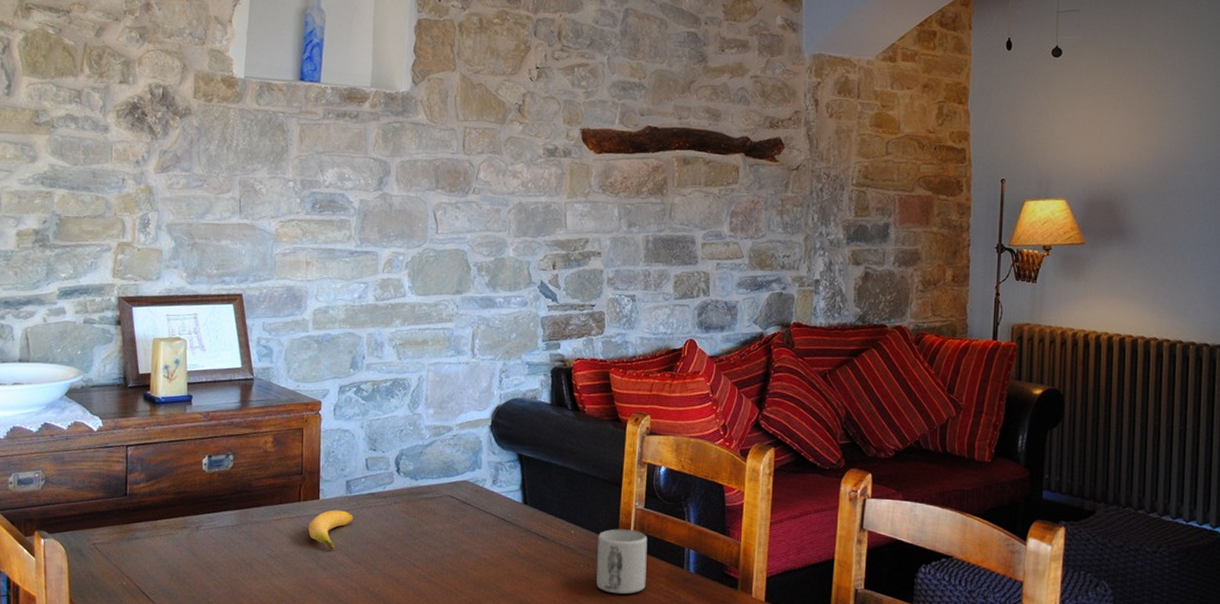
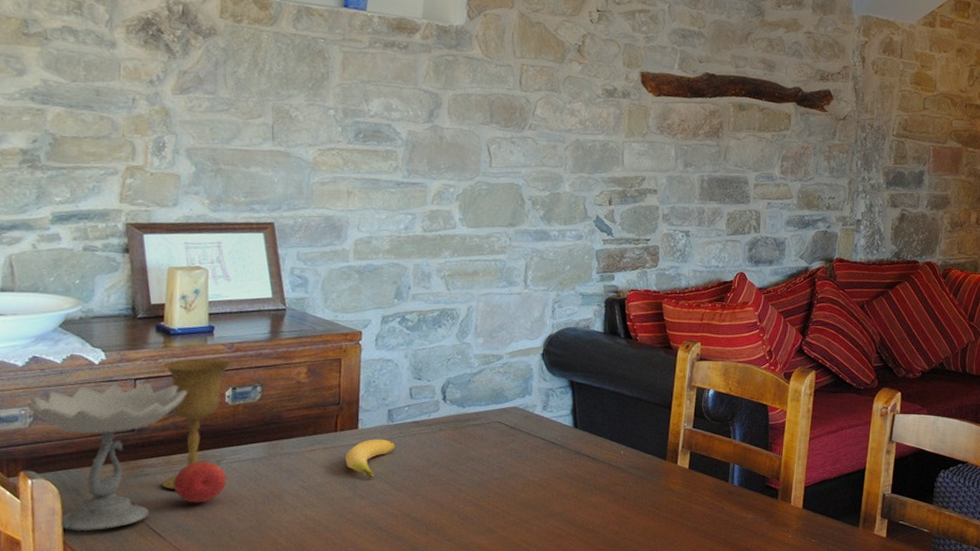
goblet: none [39,426,208,590] -> present [26,358,232,530]
mug: present [596,529,648,595] -> none [644,448,695,509]

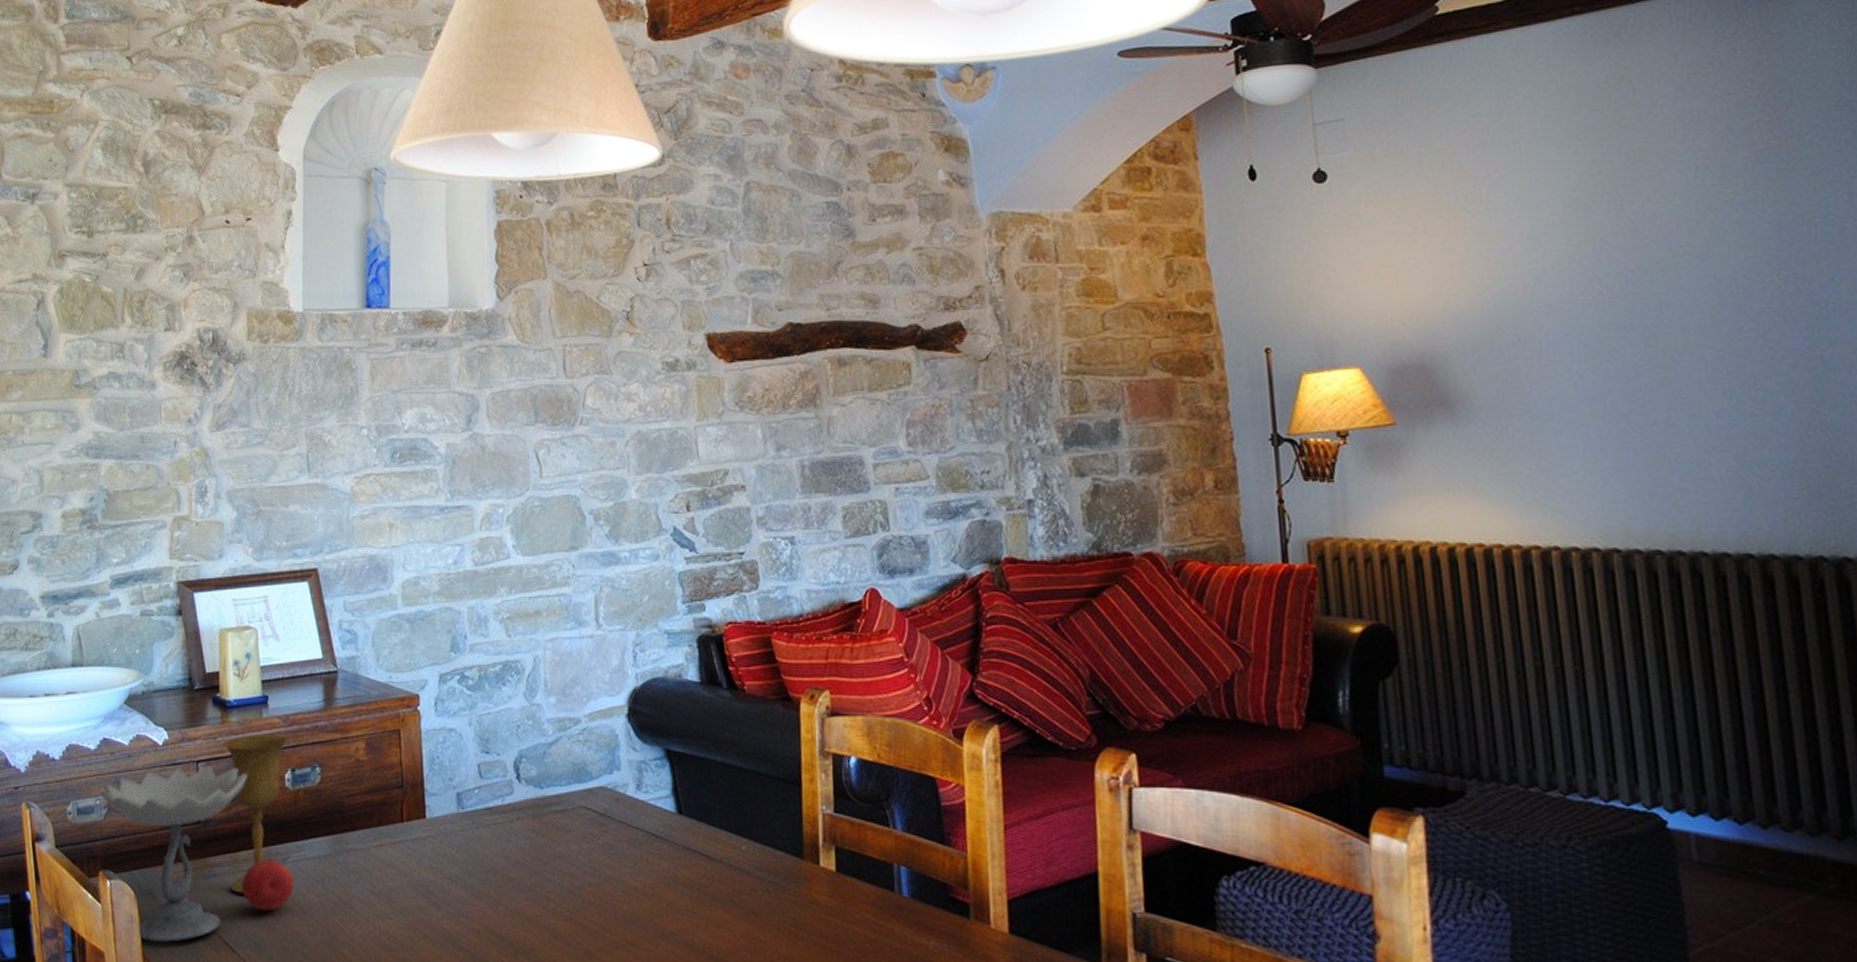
banana: present [344,439,396,479] -> none [414,831,469,883]

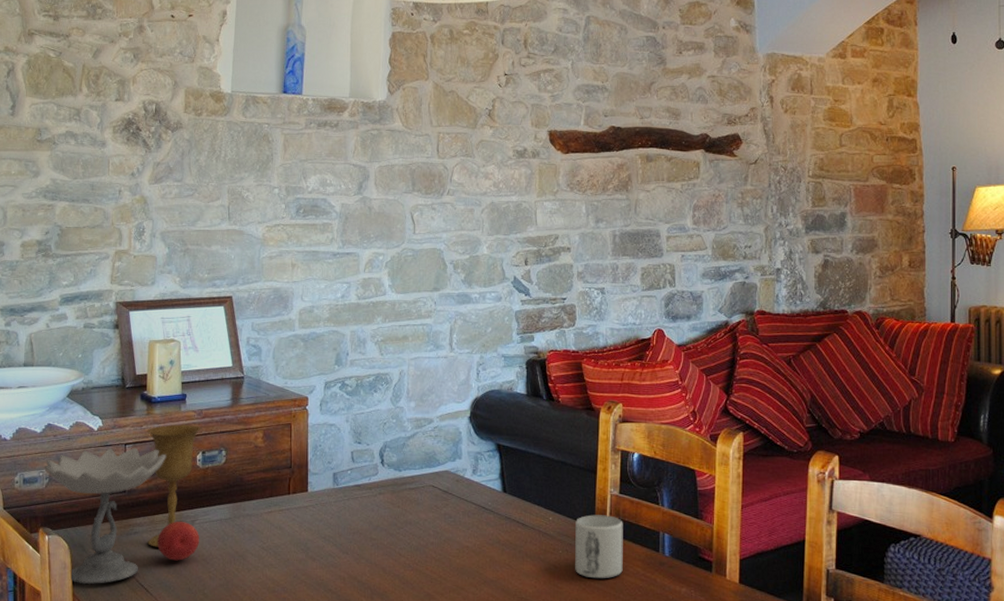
mug: none [777,842,847,930] -> present [575,515,623,579]

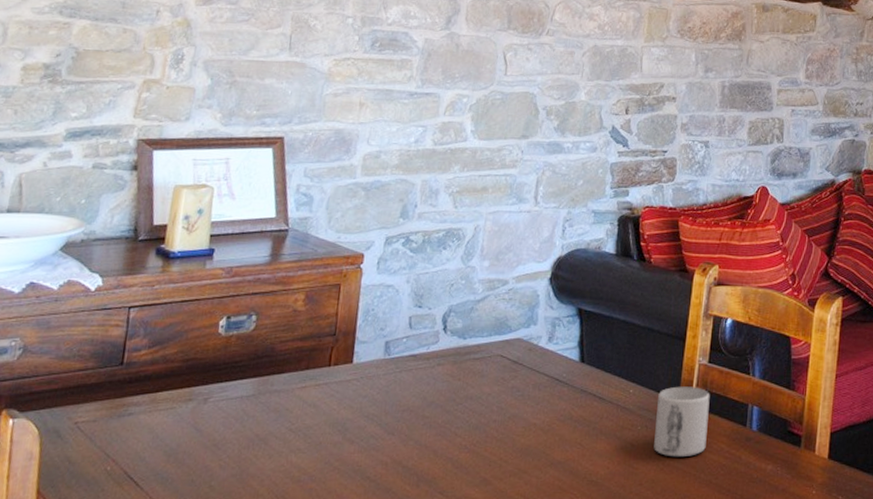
goblet: present [43,424,201,584] -> none [17,284,229,478]

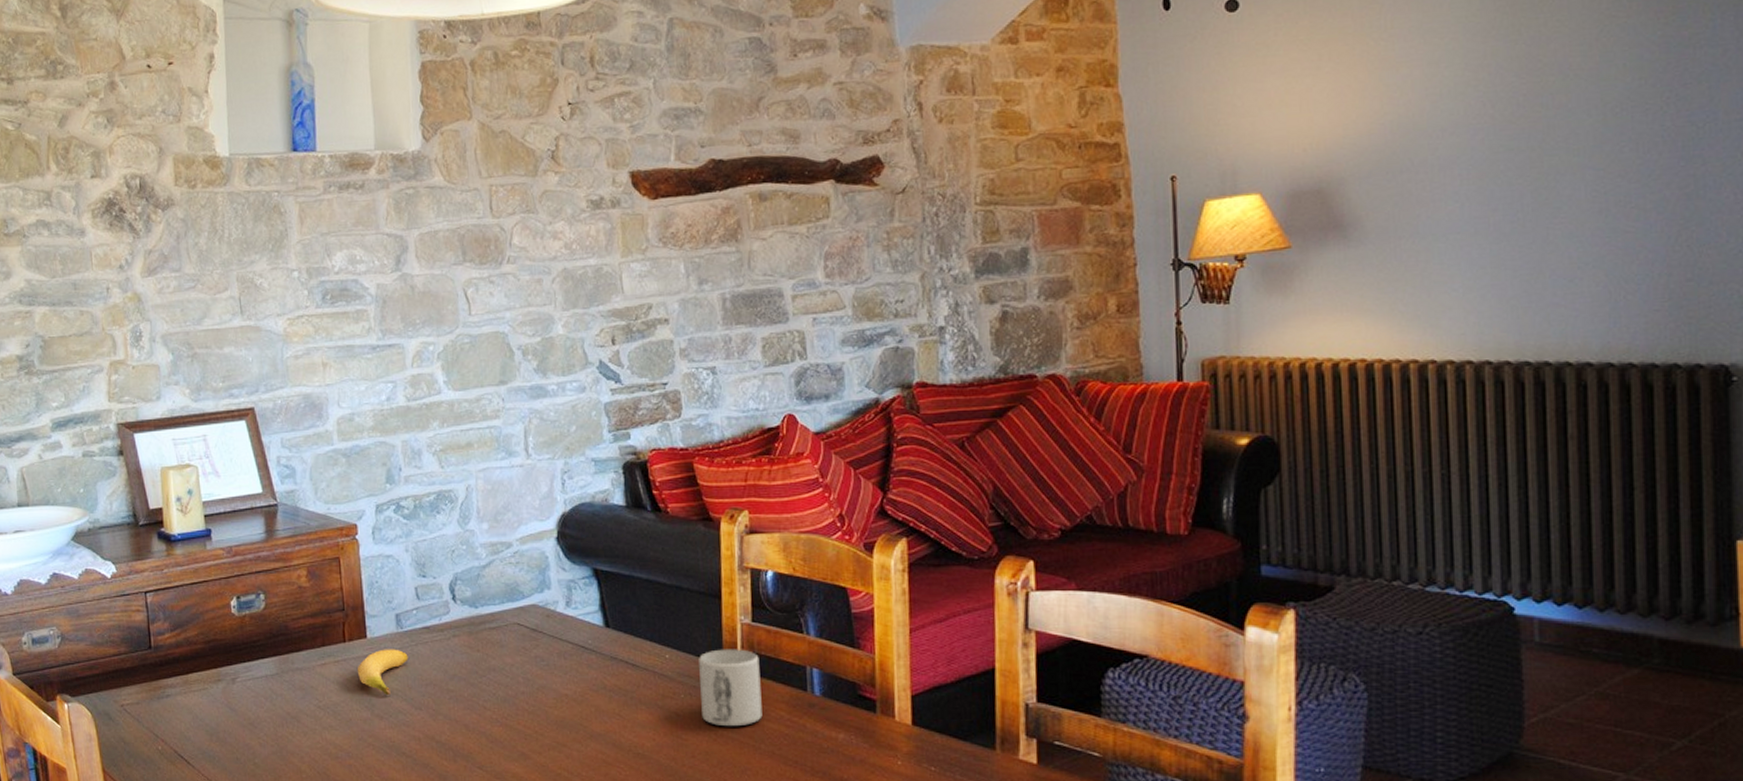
banana: none [336,374,391,420] -> present [357,649,408,696]

